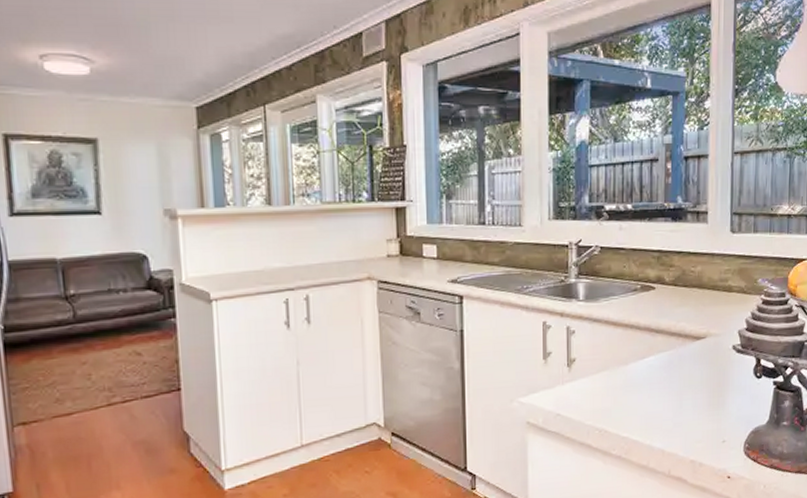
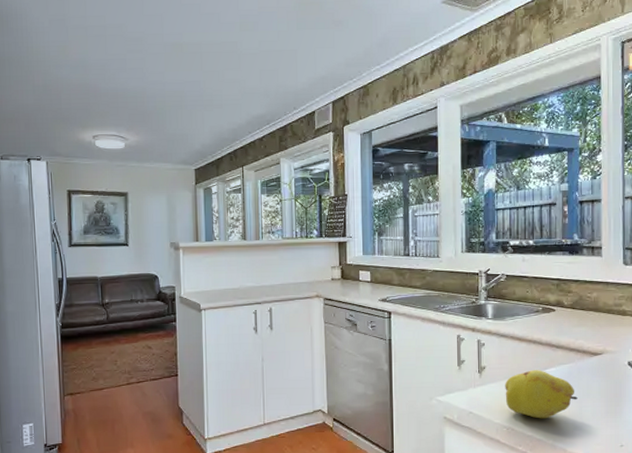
fruit: none [598,359,678,417] -> present [505,370,578,419]

